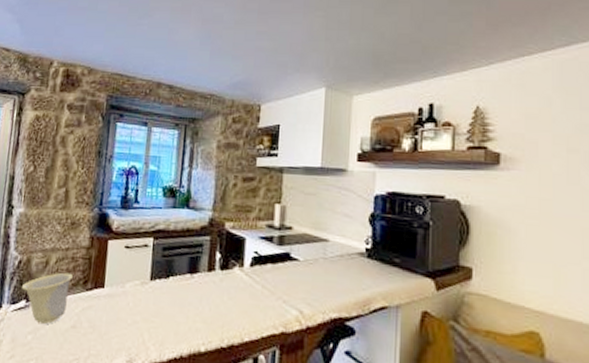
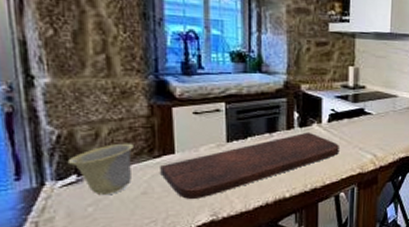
cutting board: none [90,276,261,340] -> present [160,132,339,199]

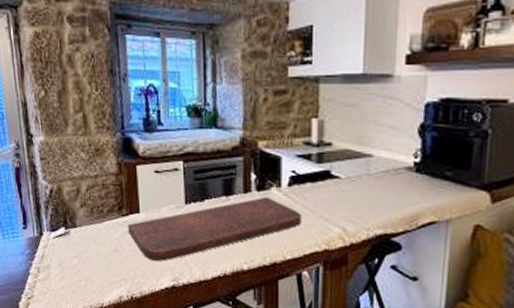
cup: present [67,143,135,194] -> none [57,199,107,249]

